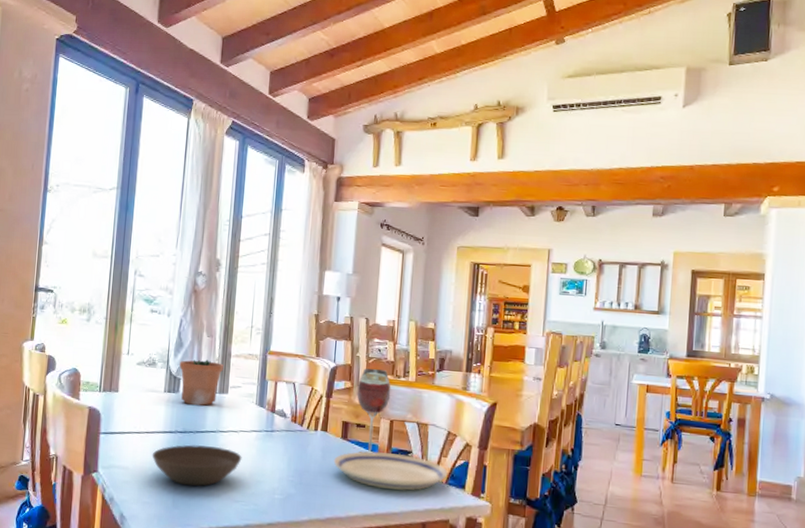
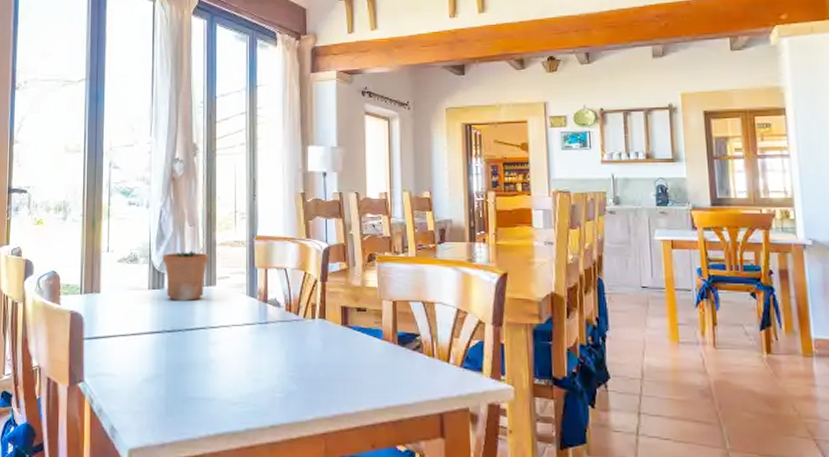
bowl: present [152,444,242,487] -> none [140,343,236,390]
plate: present [333,451,448,491] -> none [335,337,462,378]
wineglass: present [357,368,391,454] -> none [353,246,391,340]

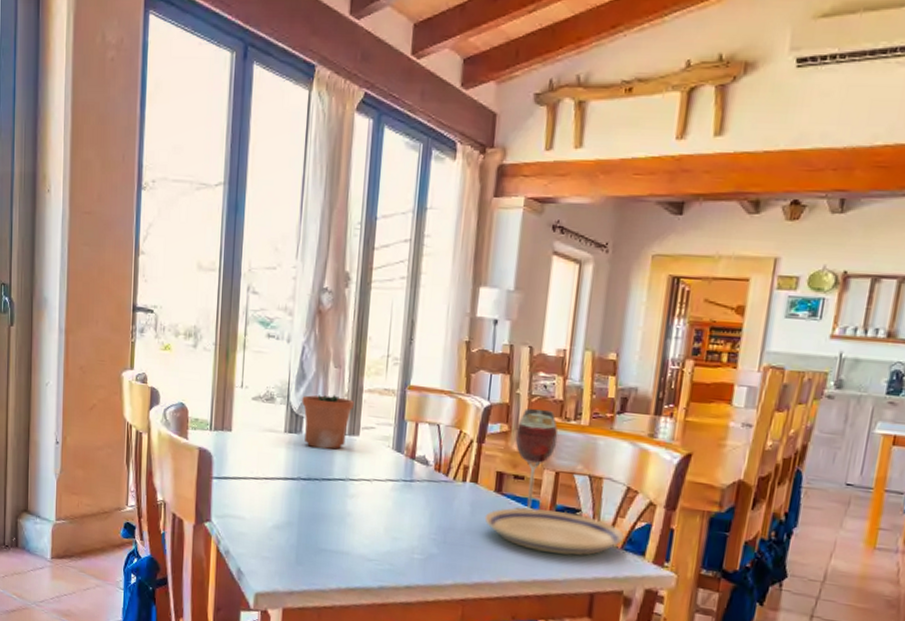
plate: none [335,337,462,378] -> present [484,508,625,556]
wineglass: none [353,246,391,340] -> present [513,408,559,511]

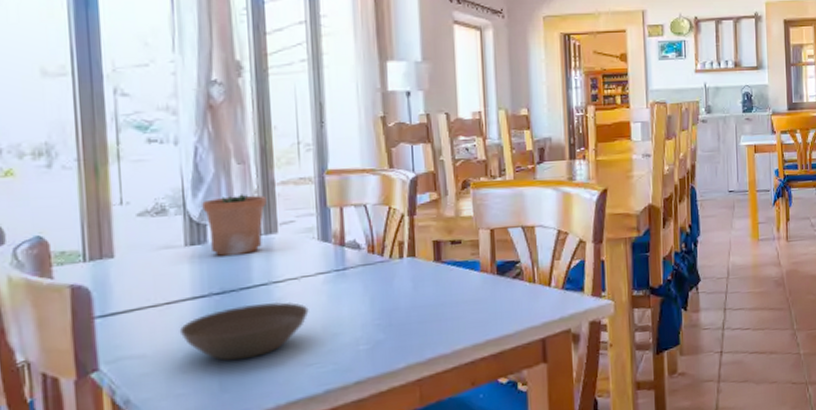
bowl: none [271,493,376,542] -> present [179,301,309,361]
plate: present [484,508,625,556] -> none [428,265,563,311]
wineglass: present [513,408,559,511] -> none [445,171,487,275]

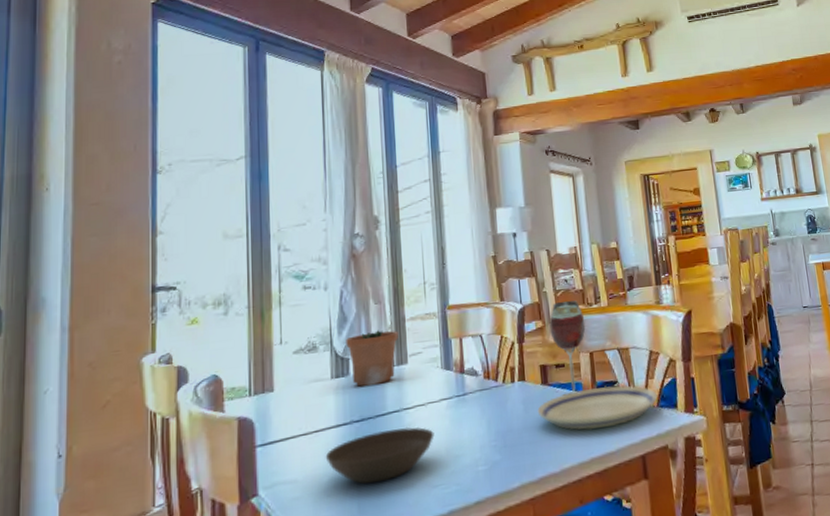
plate: none [428,265,563,311] -> present [537,385,658,430]
wineglass: none [445,171,487,275] -> present [549,300,586,396]

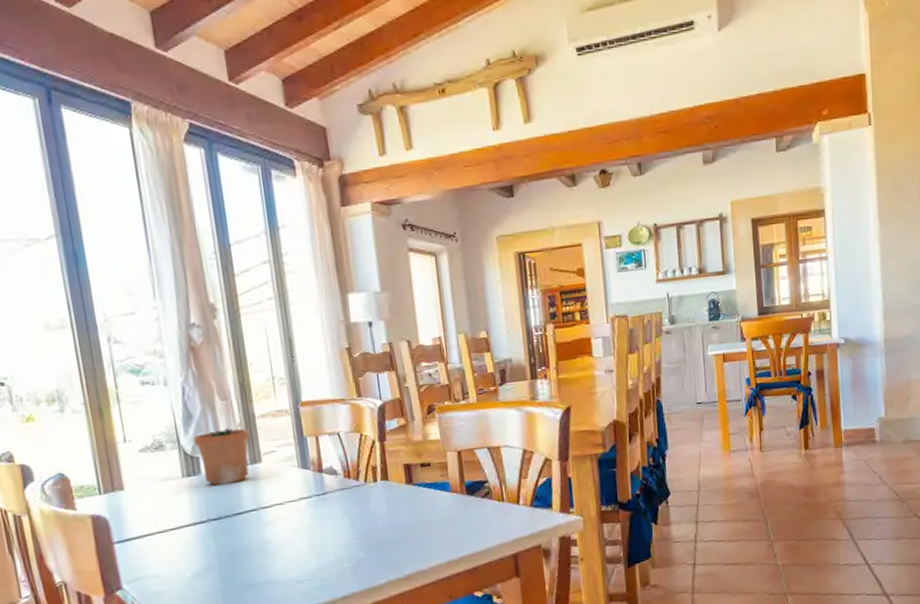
bowl: present [325,426,435,484] -> none [185,525,296,579]
plate: present [537,385,658,430] -> none [402,485,531,530]
wineglass: present [549,300,586,396] -> none [412,396,453,496]

